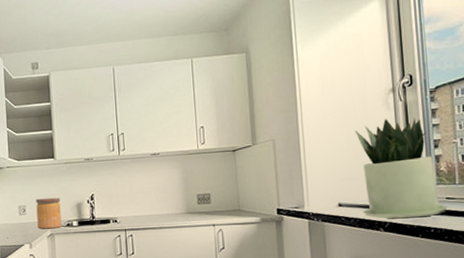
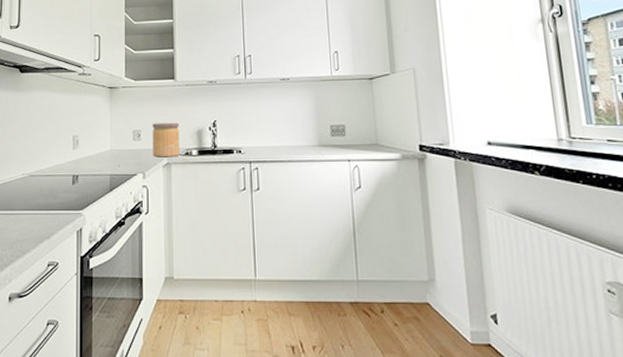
planter: present [354,118,449,219] -> none [502,51,611,162]

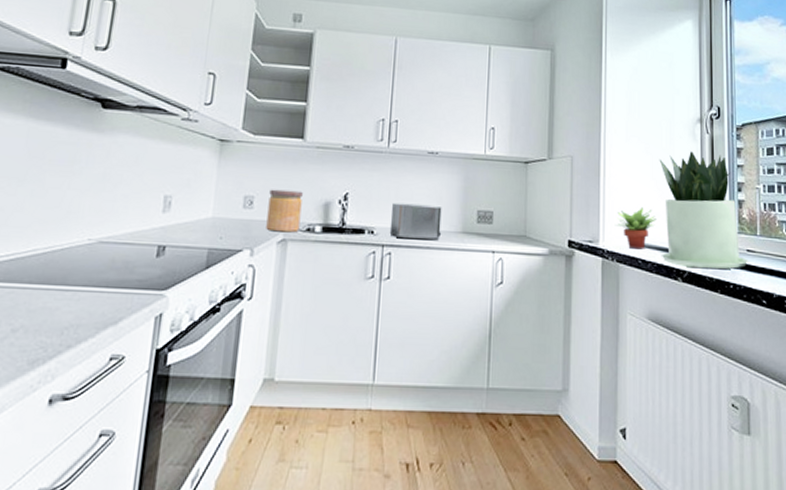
toaster: none [253,124,301,157] -> present [389,202,442,241]
succulent plant: none [465,108,506,148] -> present [616,206,656,249]
planter: none [502,51,611,162] -> present [659,151,749,270]

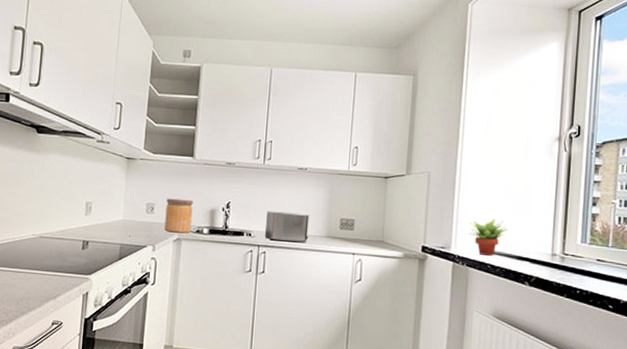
planter: present [659,151,749,270] -> none [509,168,598,277]

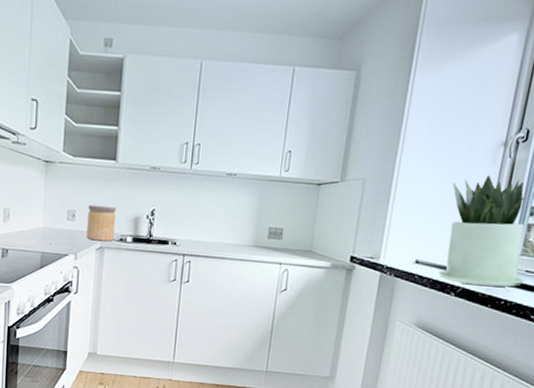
toaster: present [264,210,309,243] -> none [190,218,237,253]
succulent plant: present [468,218,508,256] -> none [398,227,440,267]
planter: none [509,168,598,277] -> present [438,175,526,288]

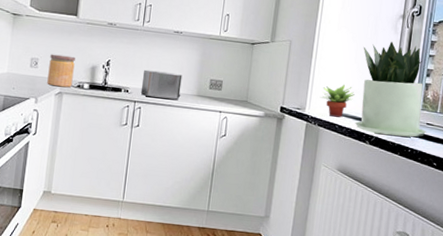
toaster: none [190,218,237,253] -> present [140,69,183,101]
succulent plant: none [398,227,440,267] -> present [320,84,355,118]

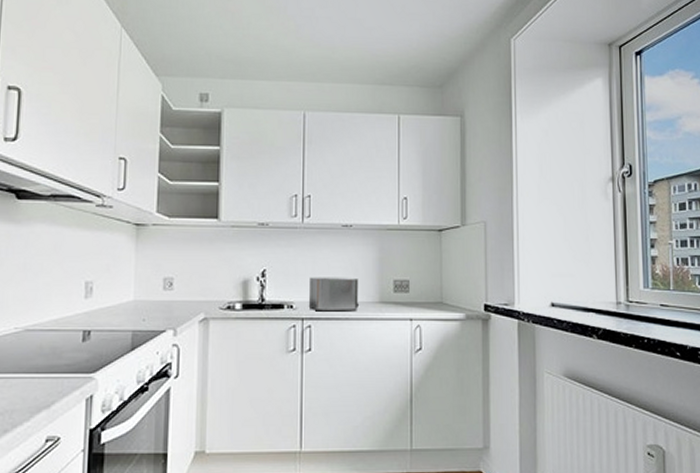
jar: present [47,54,75,88] -> none [187,270,221,311]
succulent plant: present [320,84,355,118] -> none [530,268,571,310]
planter: present [354,42,427,138] -> none [572,210,663,325]

